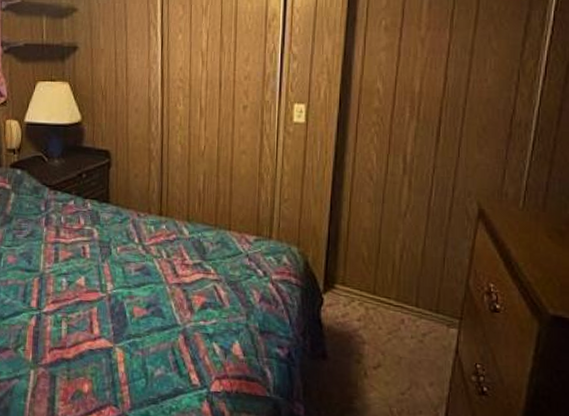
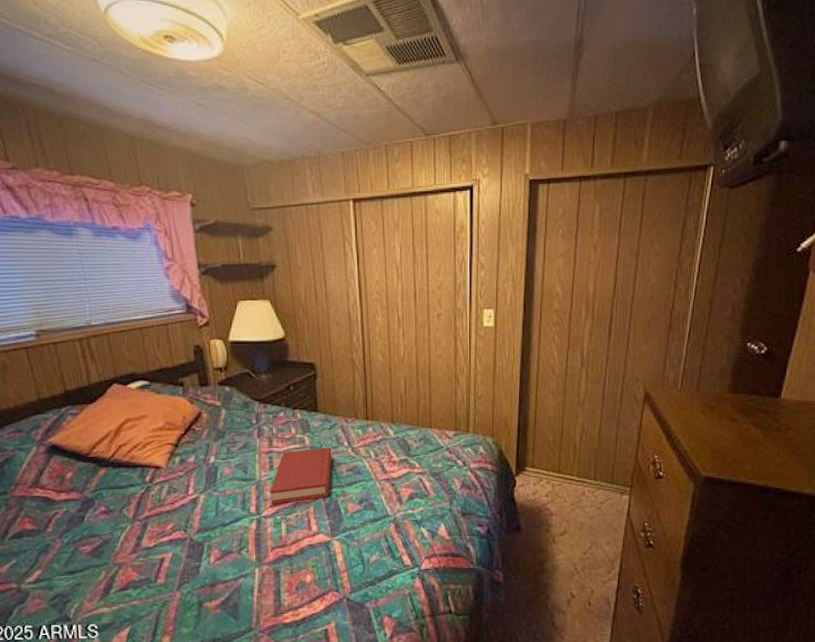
hardback book: none [52,242,121,301] -> present [269,447,332,504]

